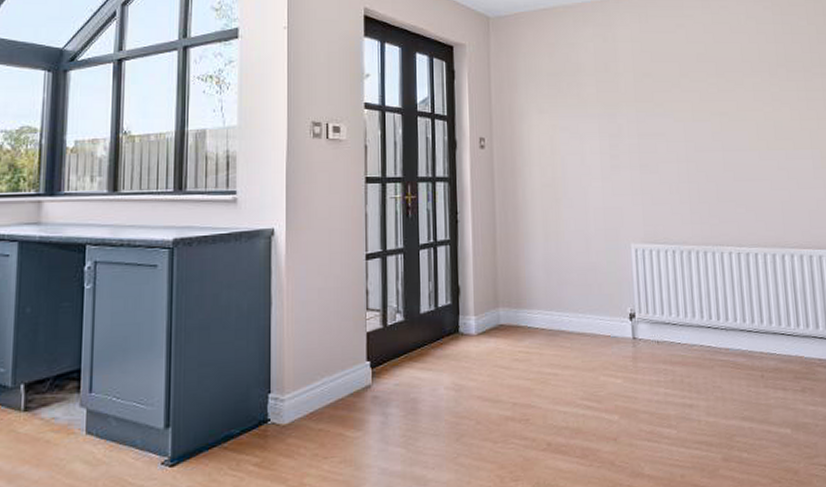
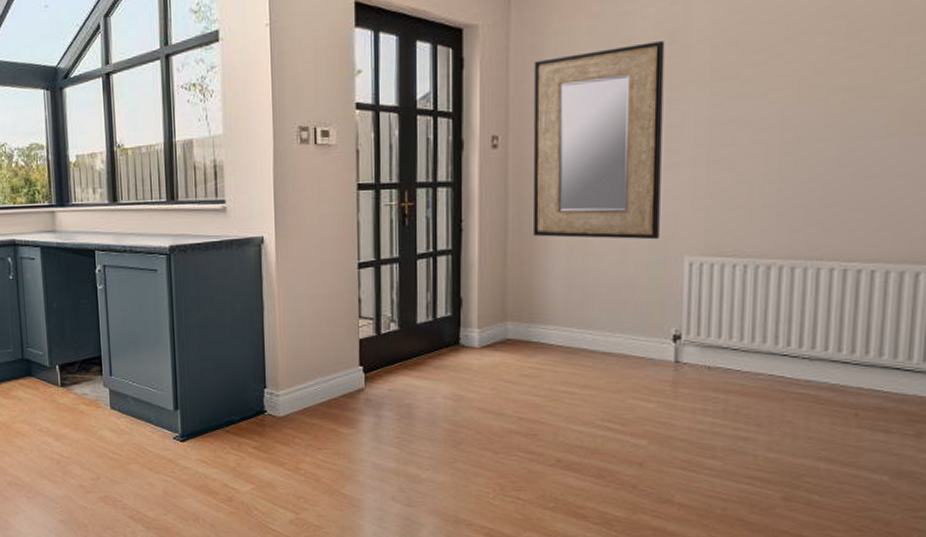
home mirror: none [509,69,612,230] -> present [532,41,665,240]

